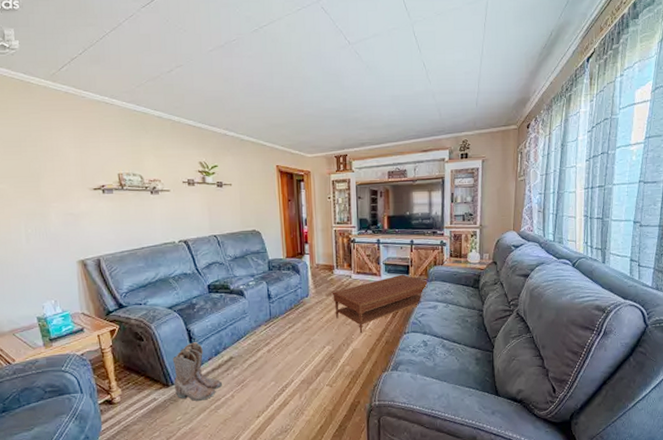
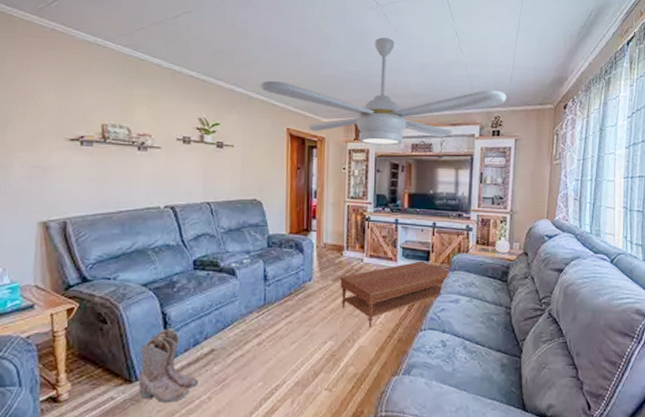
ceiling fan: none [248,74,473,175] -> present [259,37,507,146]

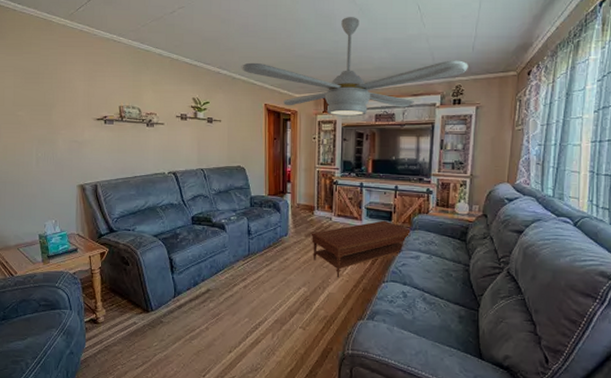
boots: present [139,328,198,402] -> none [154,271,198,329]

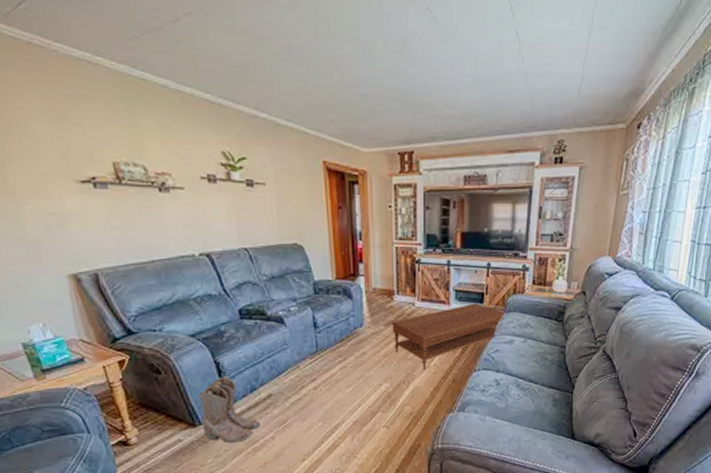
boots: none [154,271,198,329] -> present [198,376,260,443]
ceiling fan: present [241,17,468,117] -> none [286,42,573,179]

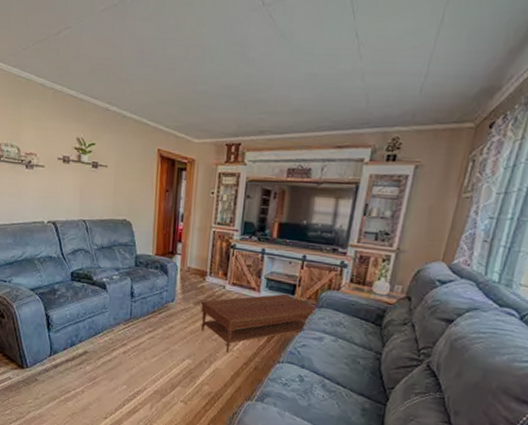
boots: present [198,376,260,443] -> none [29,328,74,390]

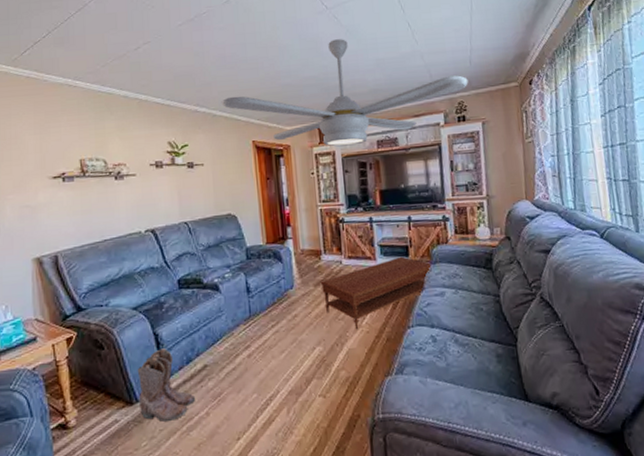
boots: none [29,328,74,390] -> present [137,348,195,422]
ceiling fan: none [133,44,412,170] -> present [221,39,468,147]

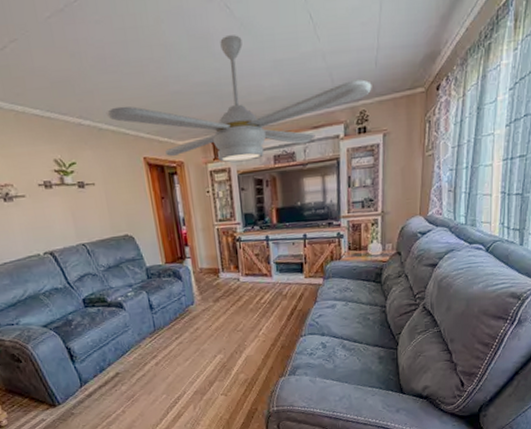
boots: present [137,348,195,422] -> none [55,360,111,419]
coffee table: present [320,256,430,329] -> none [219,273,323,339]

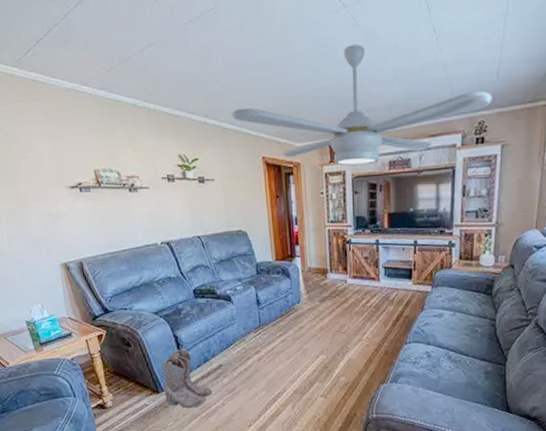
boots: none [55,360,111,419] -> present [161,349,212,408]

